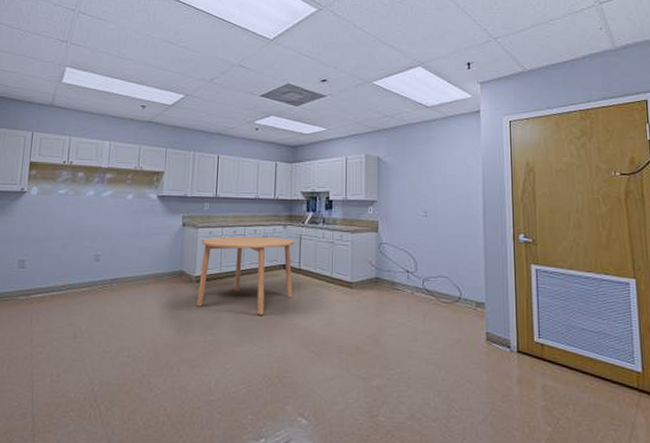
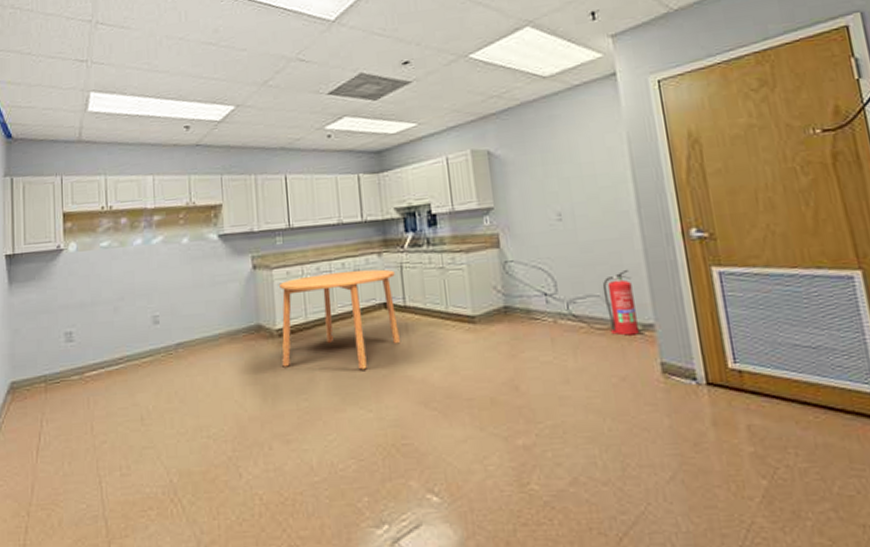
fire extinguisher: none [450,259,474,310] -> present [602,269,640,336]

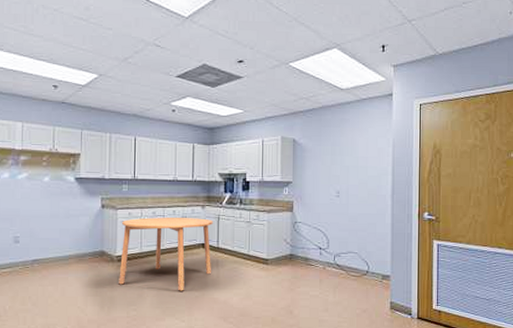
fire extinguisher: present [602,269,640,336] -> none [360,236,380,282]

